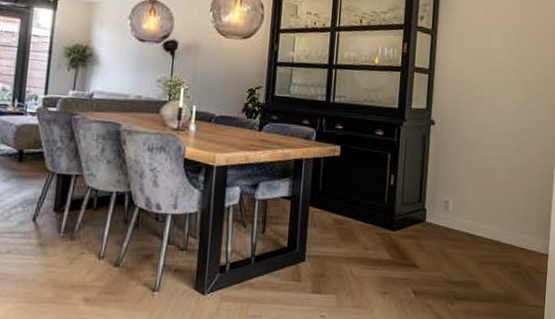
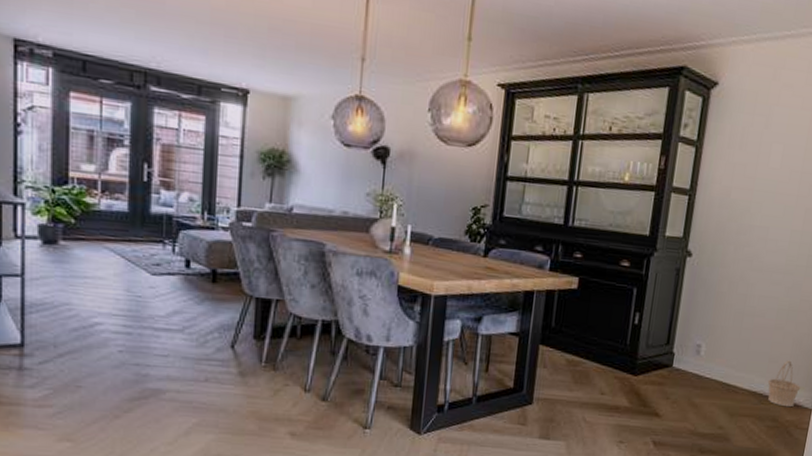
basket: none [508,212,537,254] -> present [767,360,801,407]

